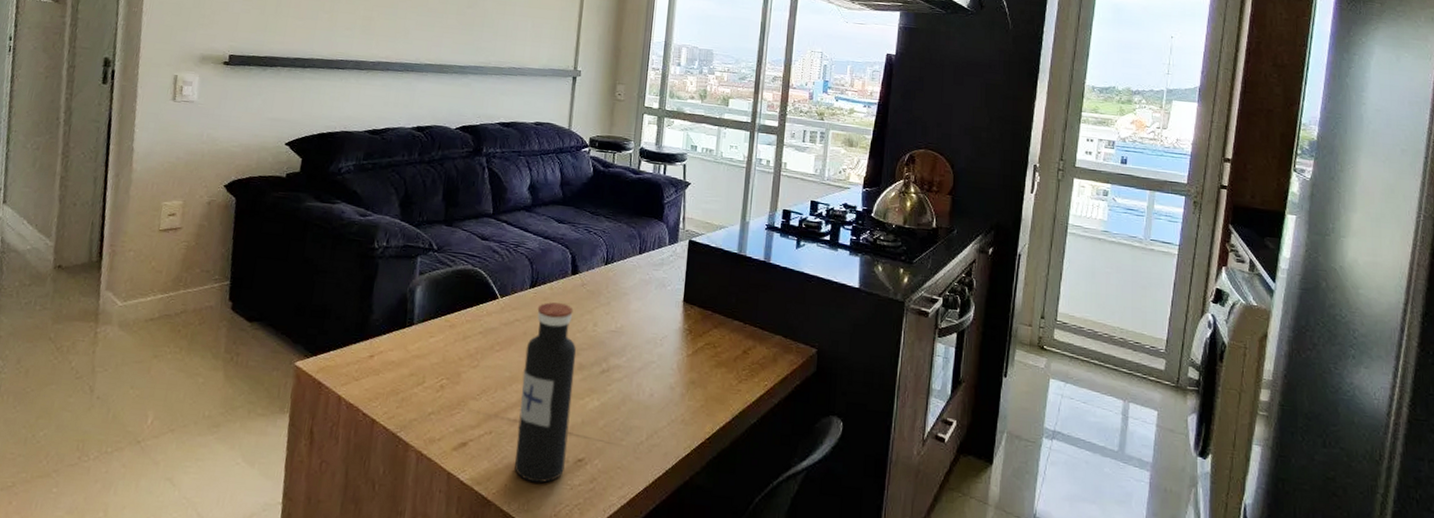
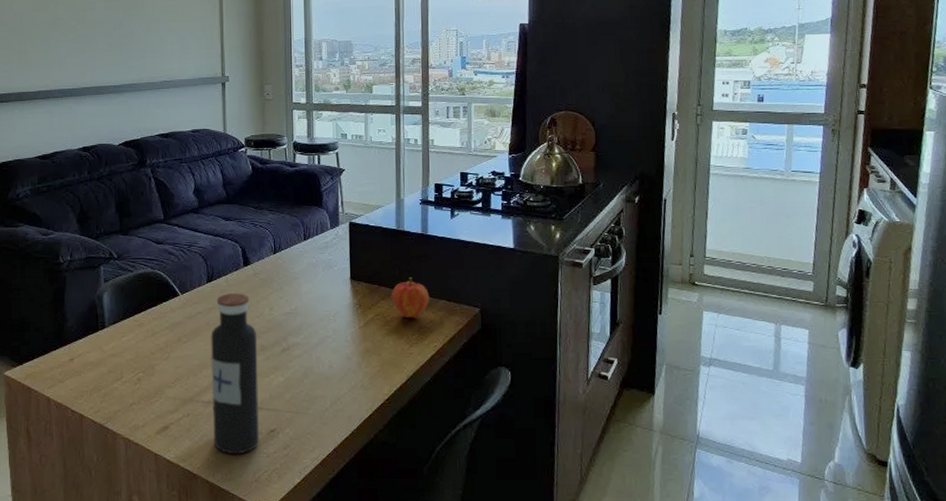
fruit: none [724,307,766,353] -> present [391,277,430,319]

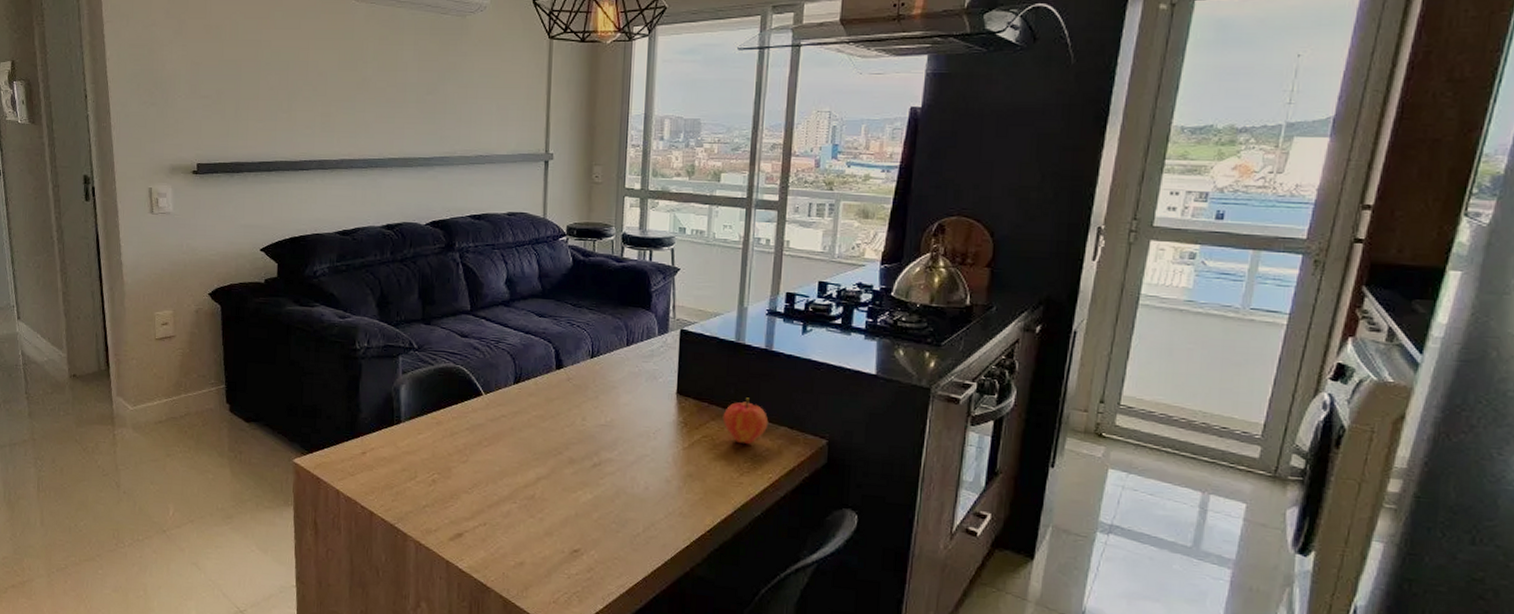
water bottle: present [211,293,260,455] -> none [510,397,566,572]

